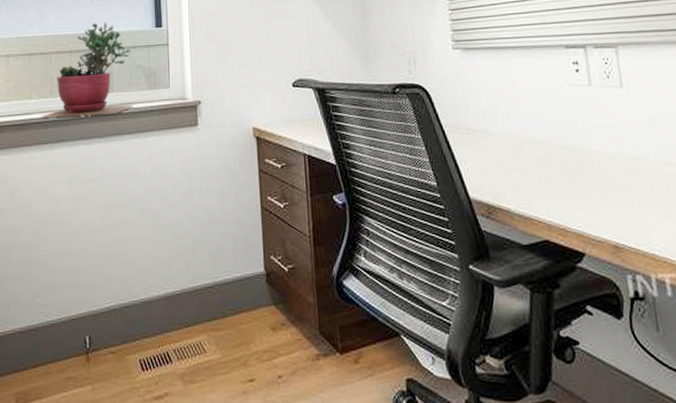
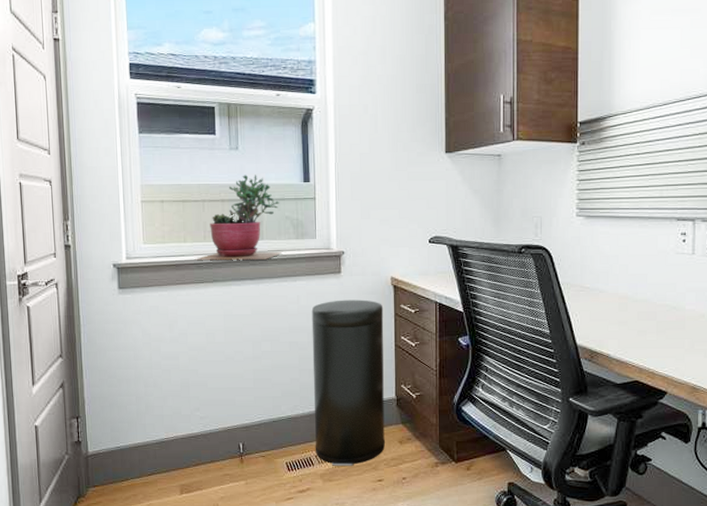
pedal bin: none [166,155,255,364] -> present [311,299,385,467]

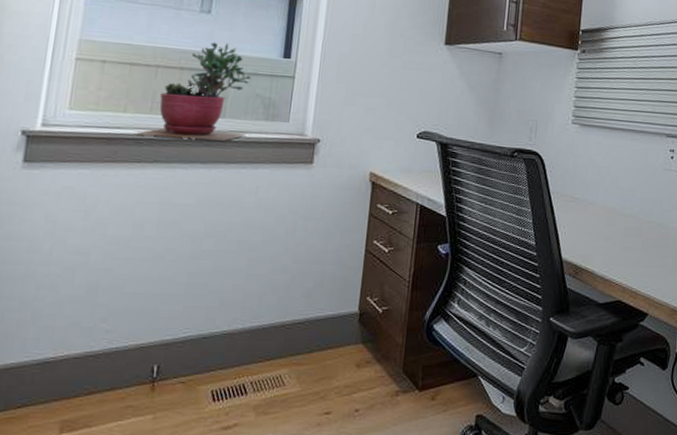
pedal bin: present [311,299,385,467] -> none [251,194,357,396]

